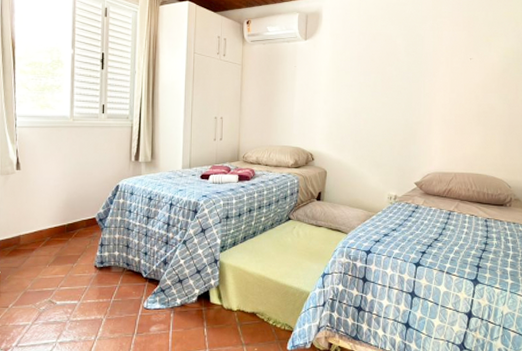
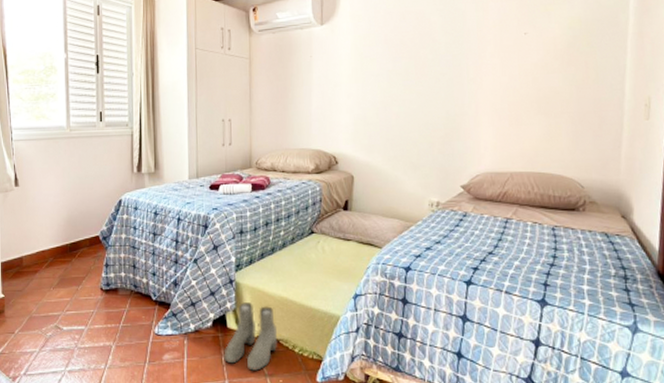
boots: none [206,280,255,340] -> present [223,302,278,371]

